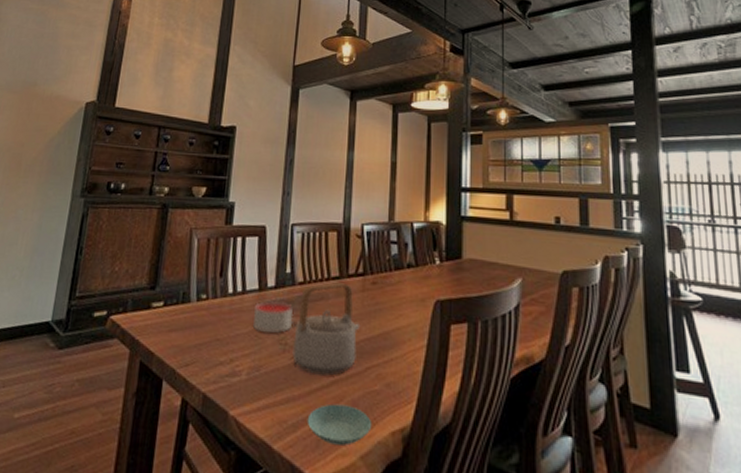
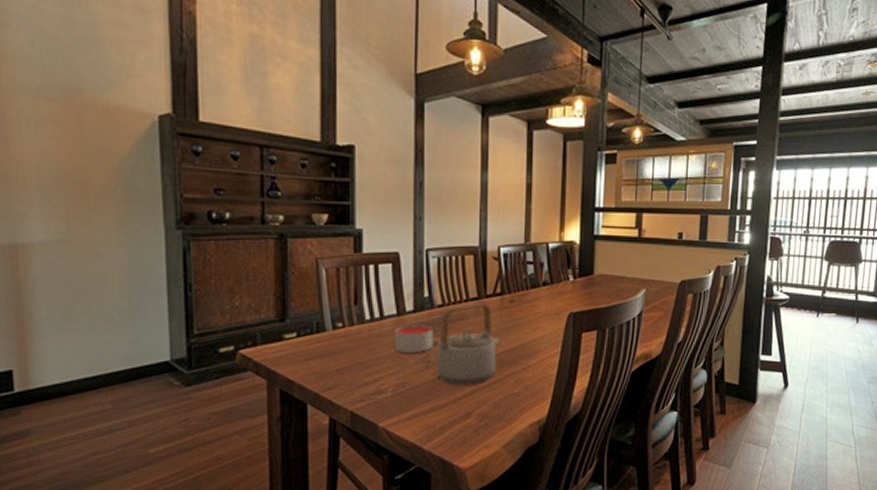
saucer: present [307,403,372,446] -> none [453,407,513,439]

